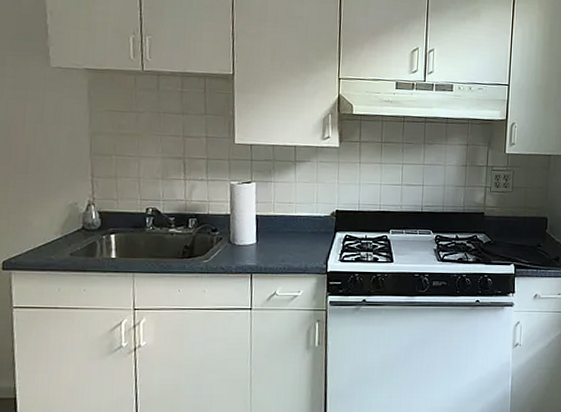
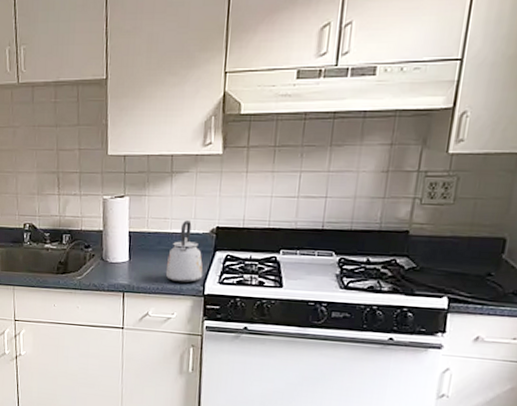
kettle: none [291,205,326,263] -> present [165,220,203,284]

